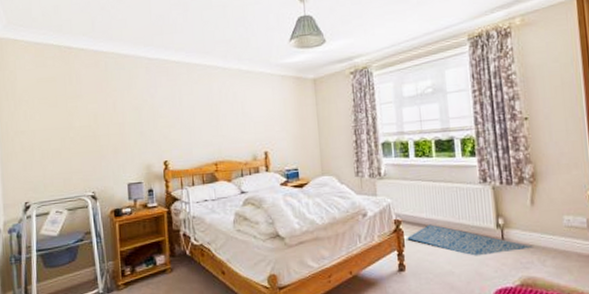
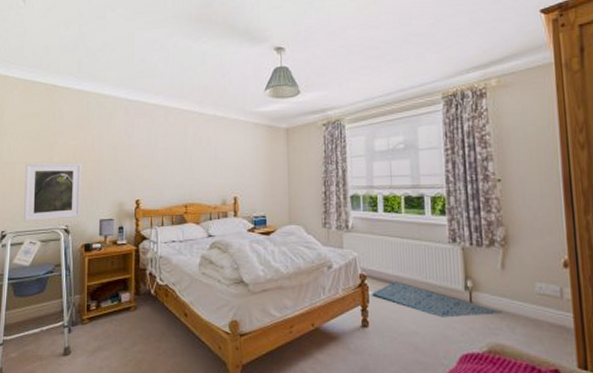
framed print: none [44,126,107,192] -> present [24,162,82,222]

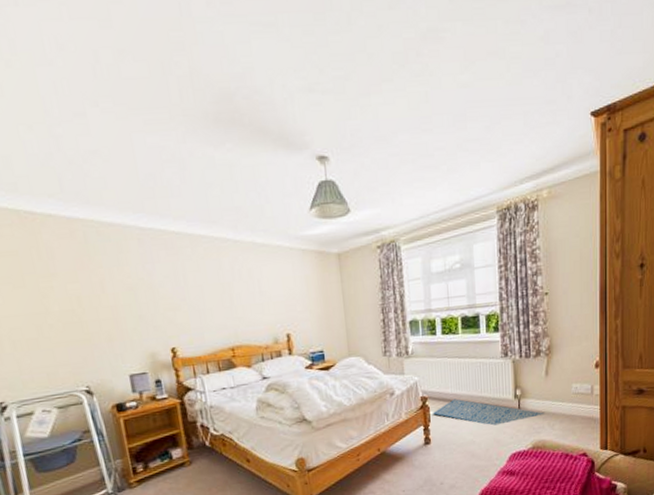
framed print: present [24,162,82,222] -> none [13,311,103,389]

